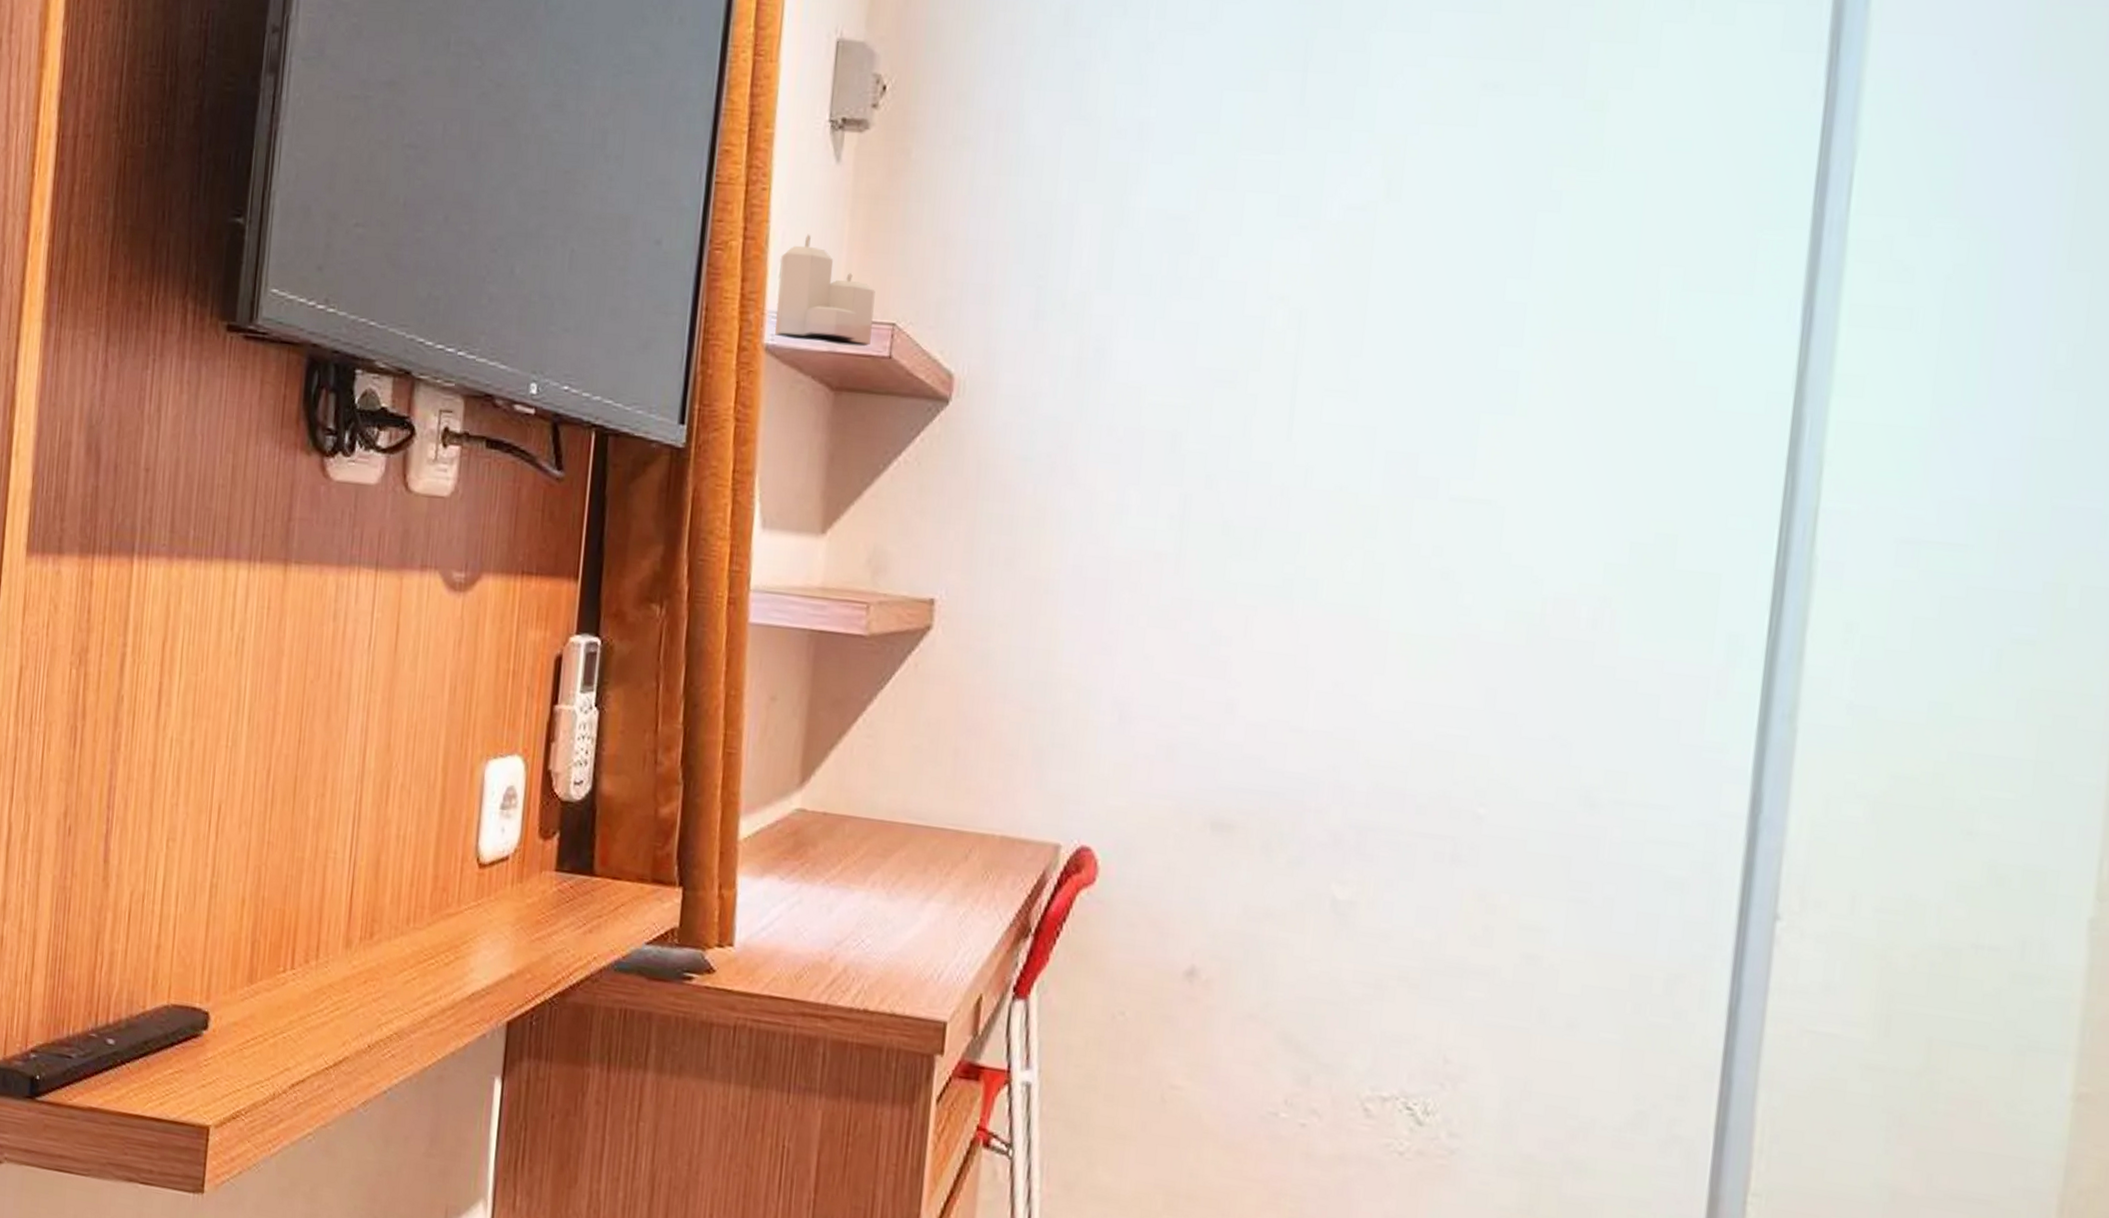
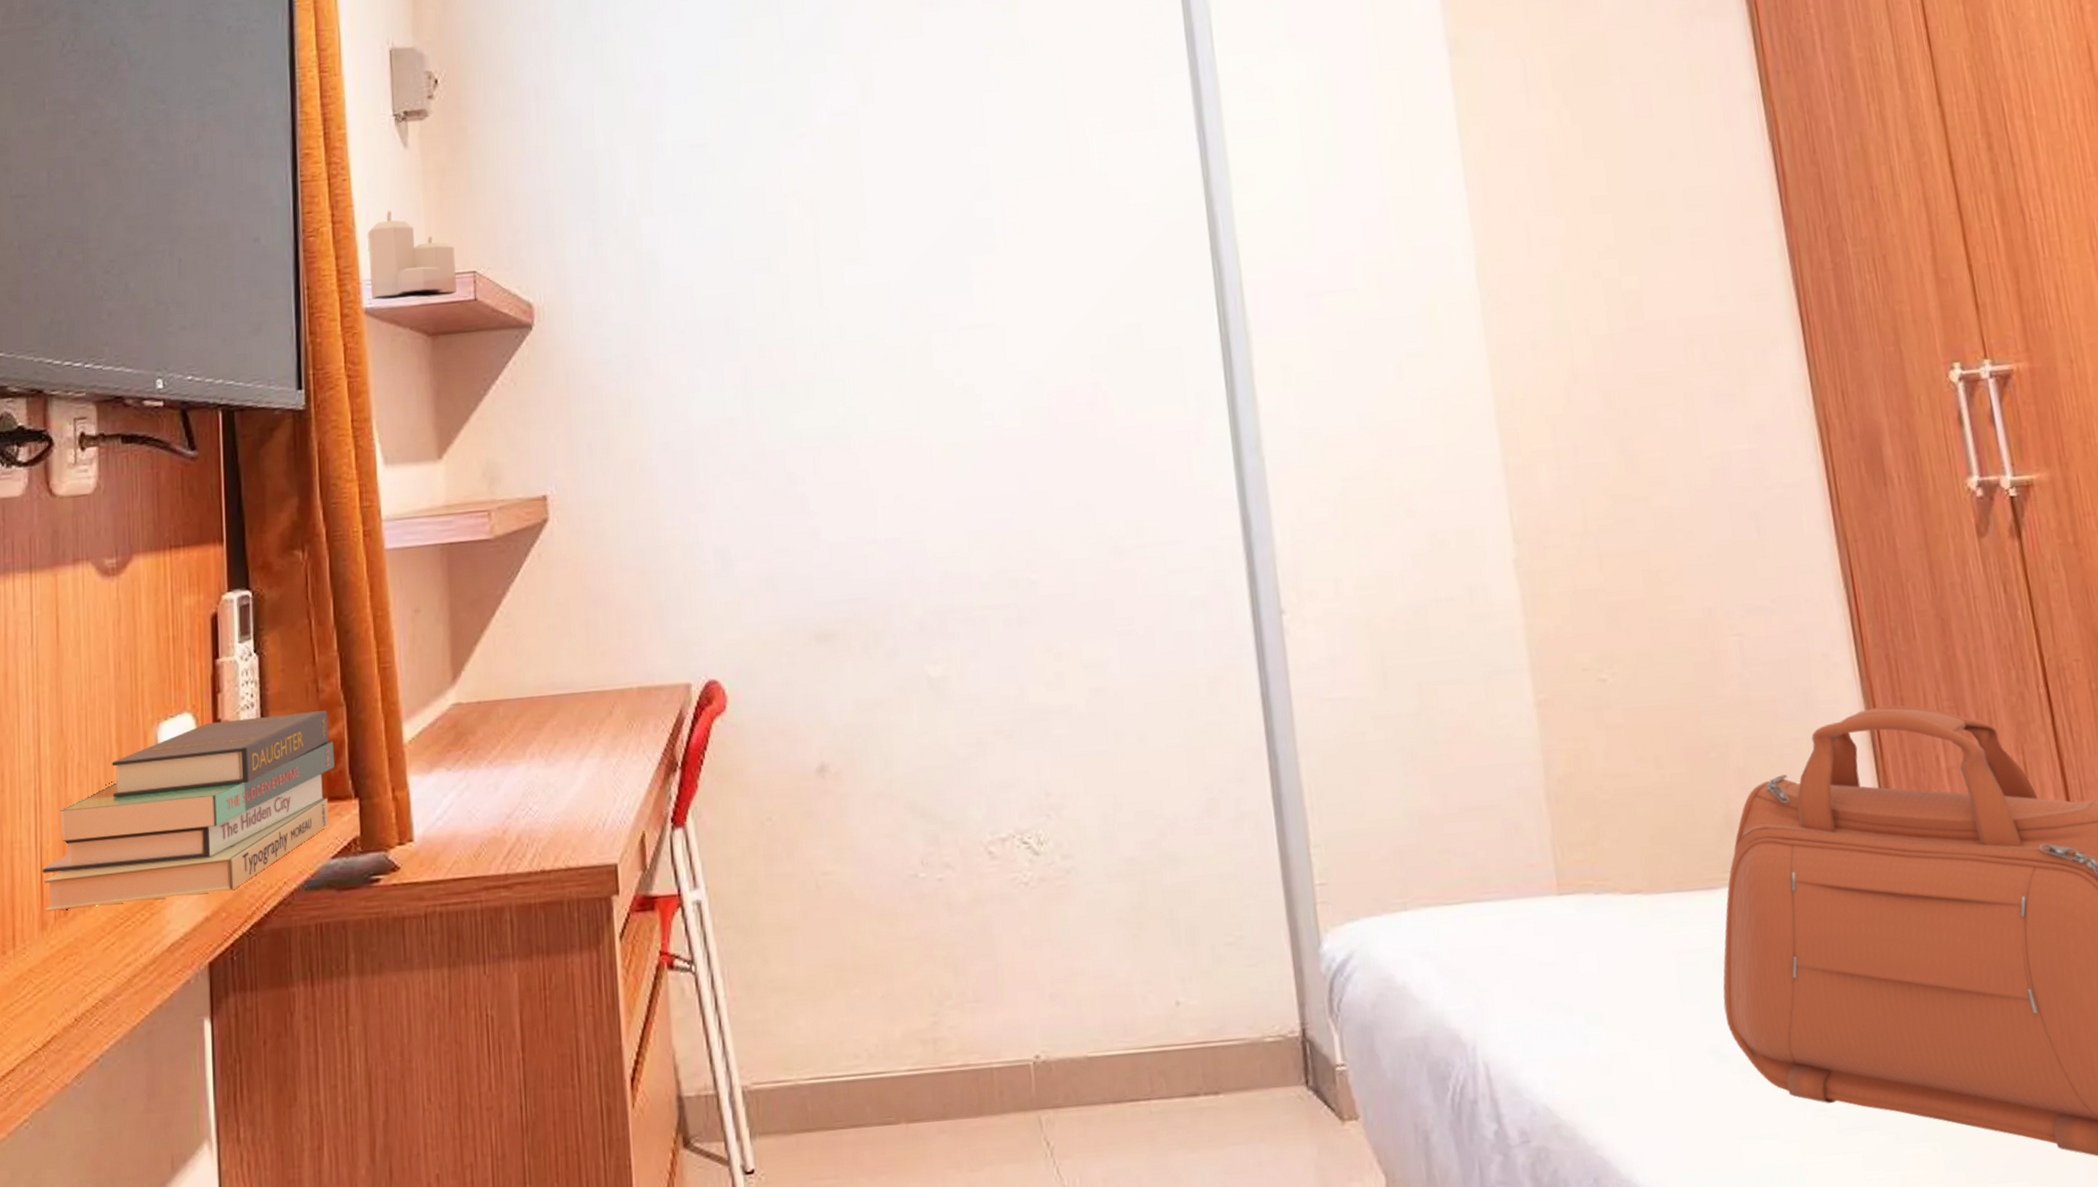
books: none [351,771,665,953] -> present [42,710,335,912]

